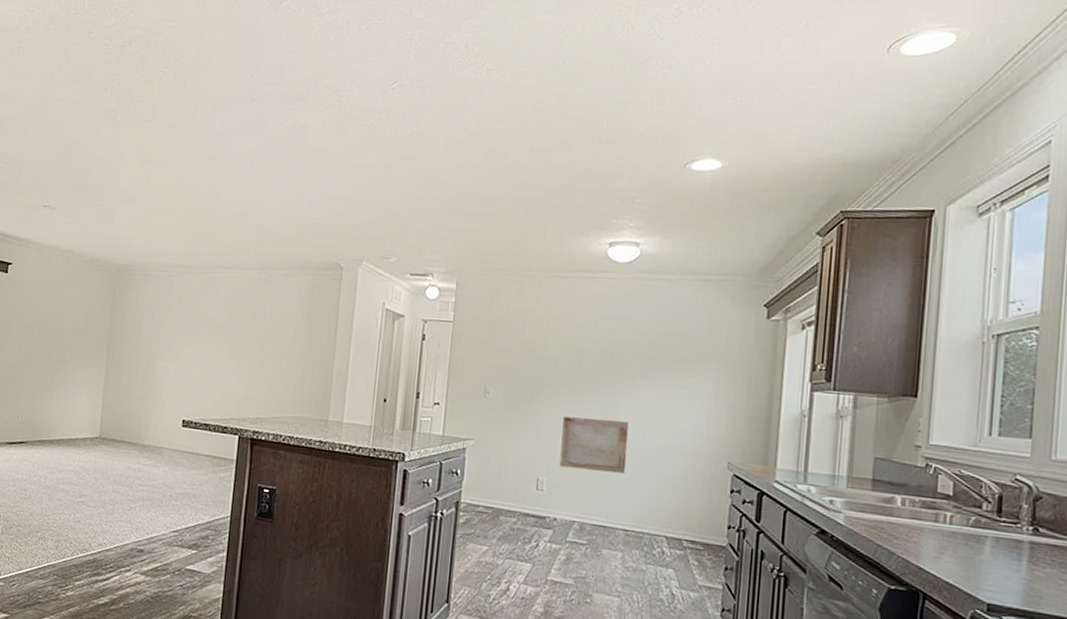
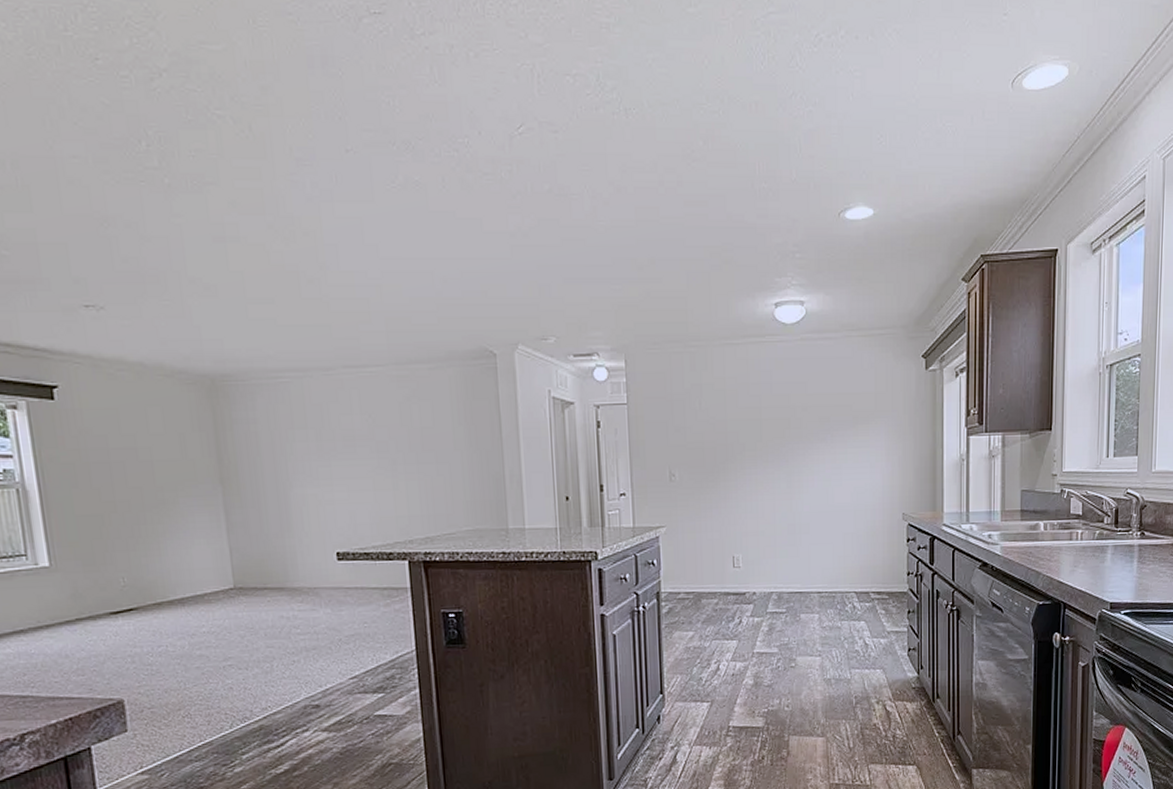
stone plaque: present [559,416,629,473] -> none [751,486,814,541]

